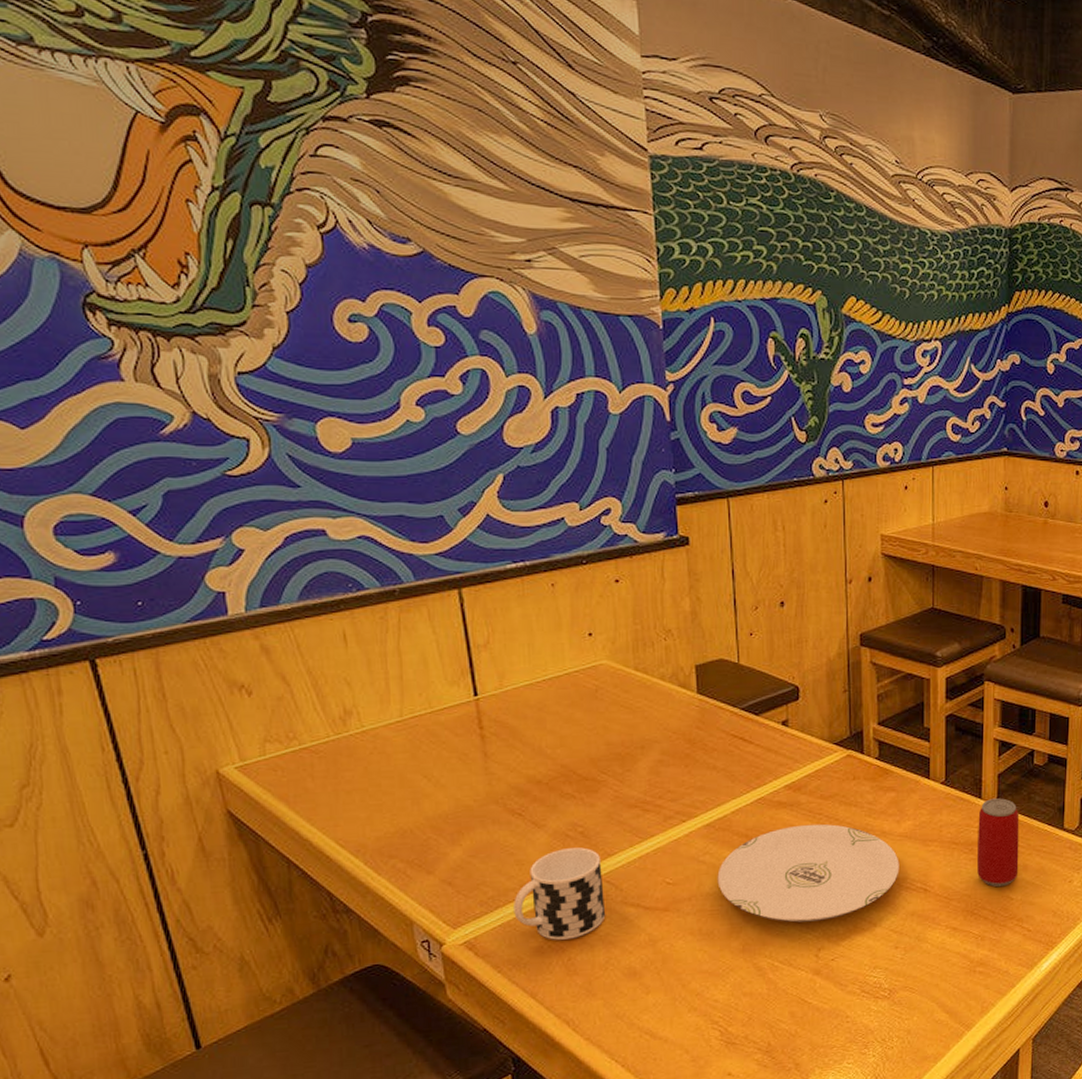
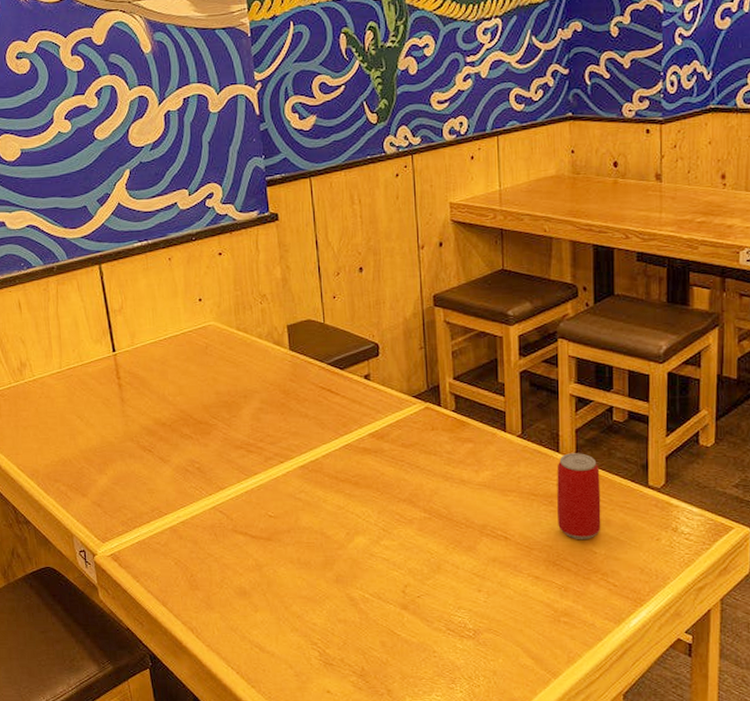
cup: present [514,847,606,940] -> none [147,481,220,558]
plate: present [717,824,900,923] -> none [312,470,480,560]

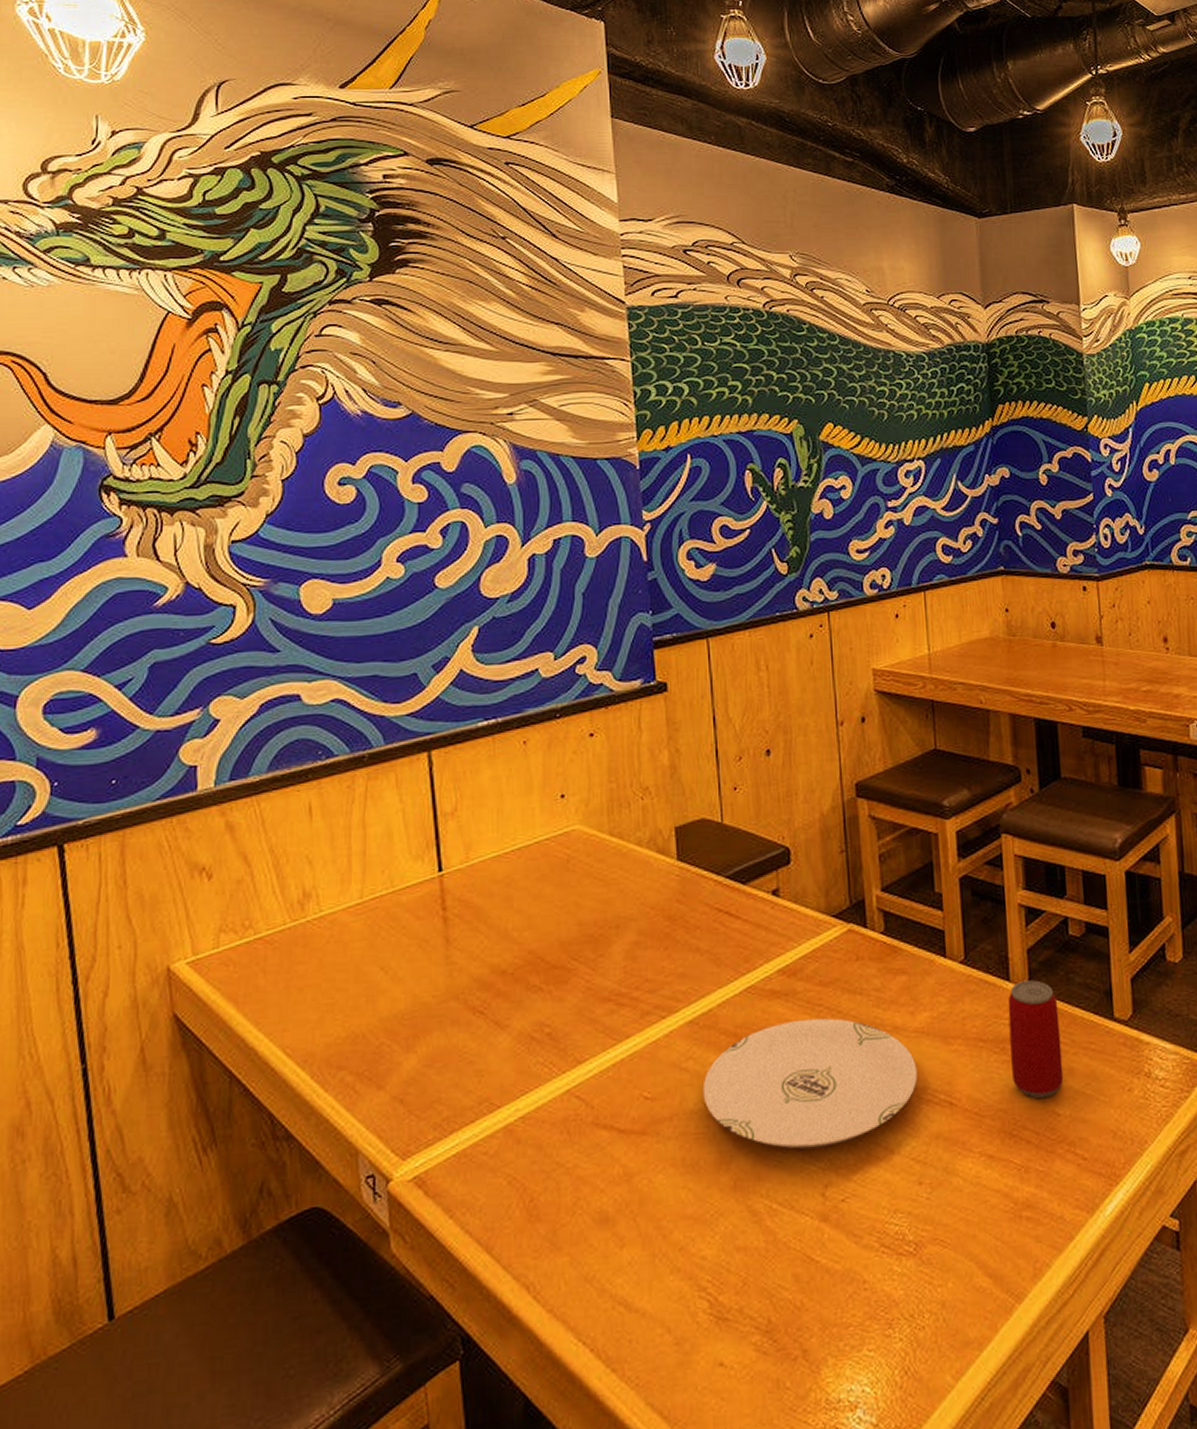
plate: none [312,470,480,560] -> present [702,1018,918,1149]

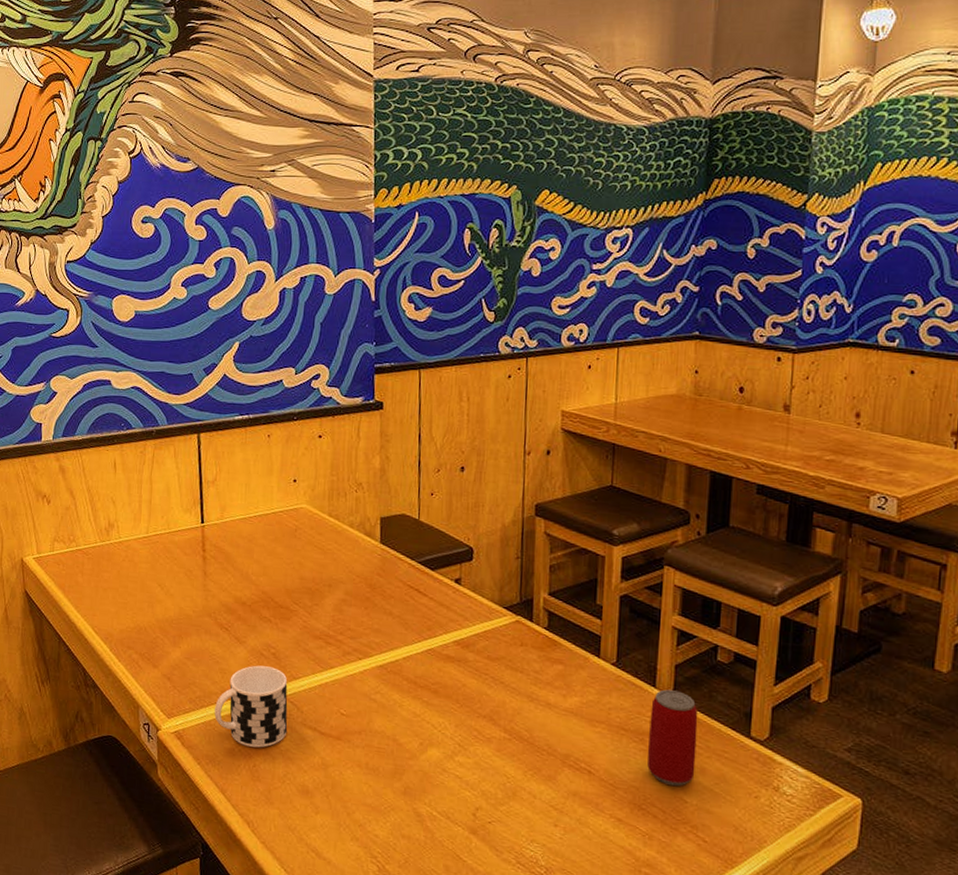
cup: none [471,1053,574,1175] -> present [214,665,288,748]
plate: present [702,1018,918,1149] -> none [385,681,564,781]

